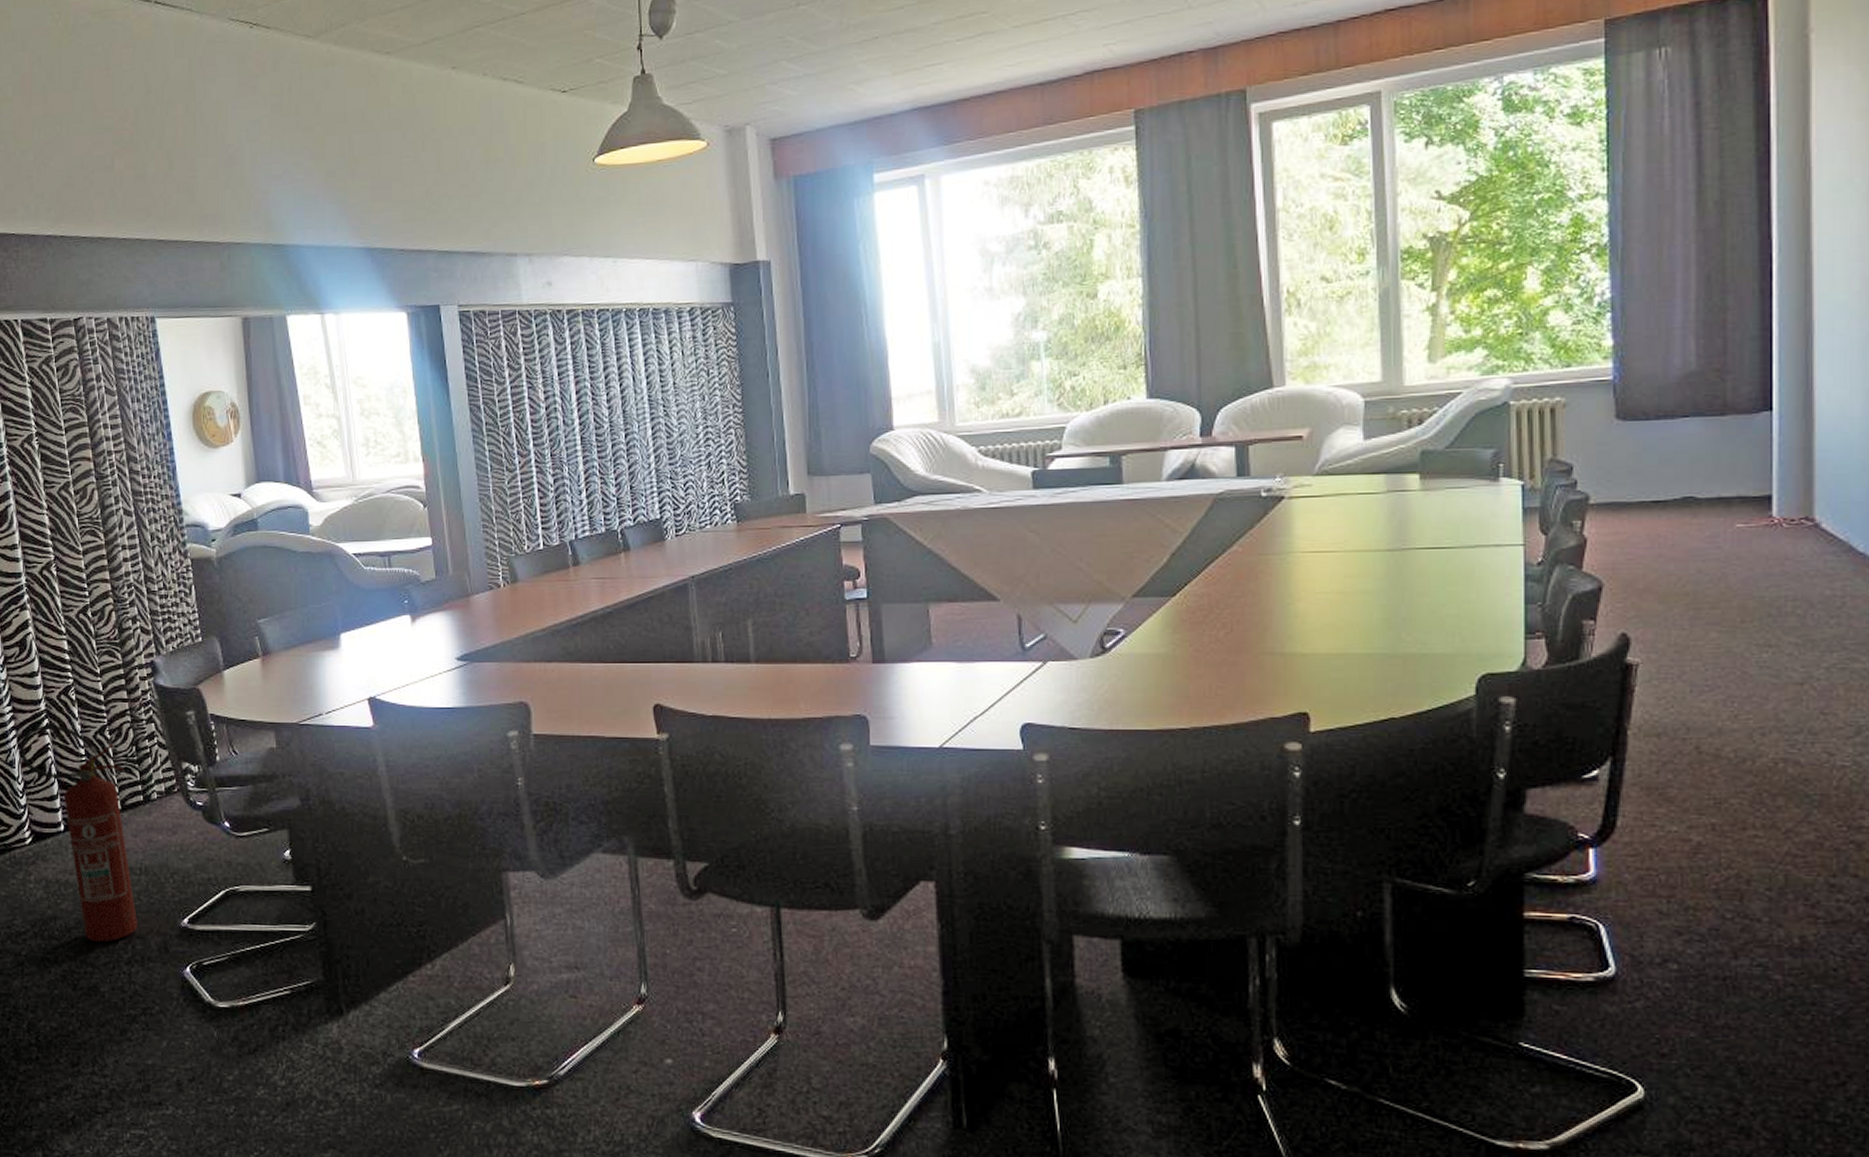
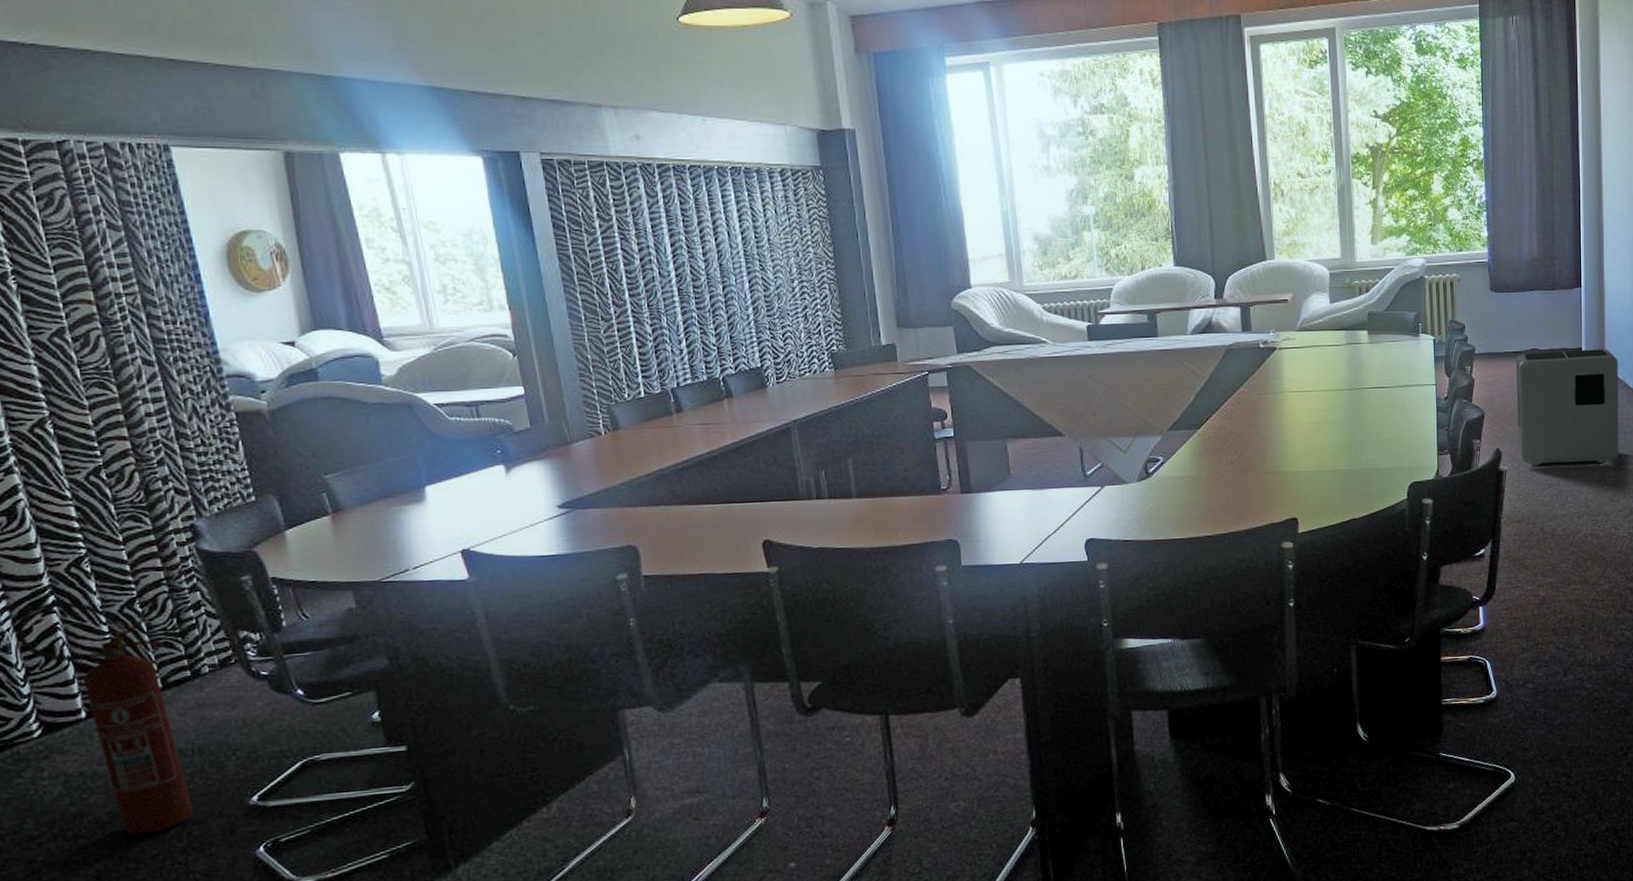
air purifier: none [1658,497,1837,659] -> present [1516,349,1619,466]

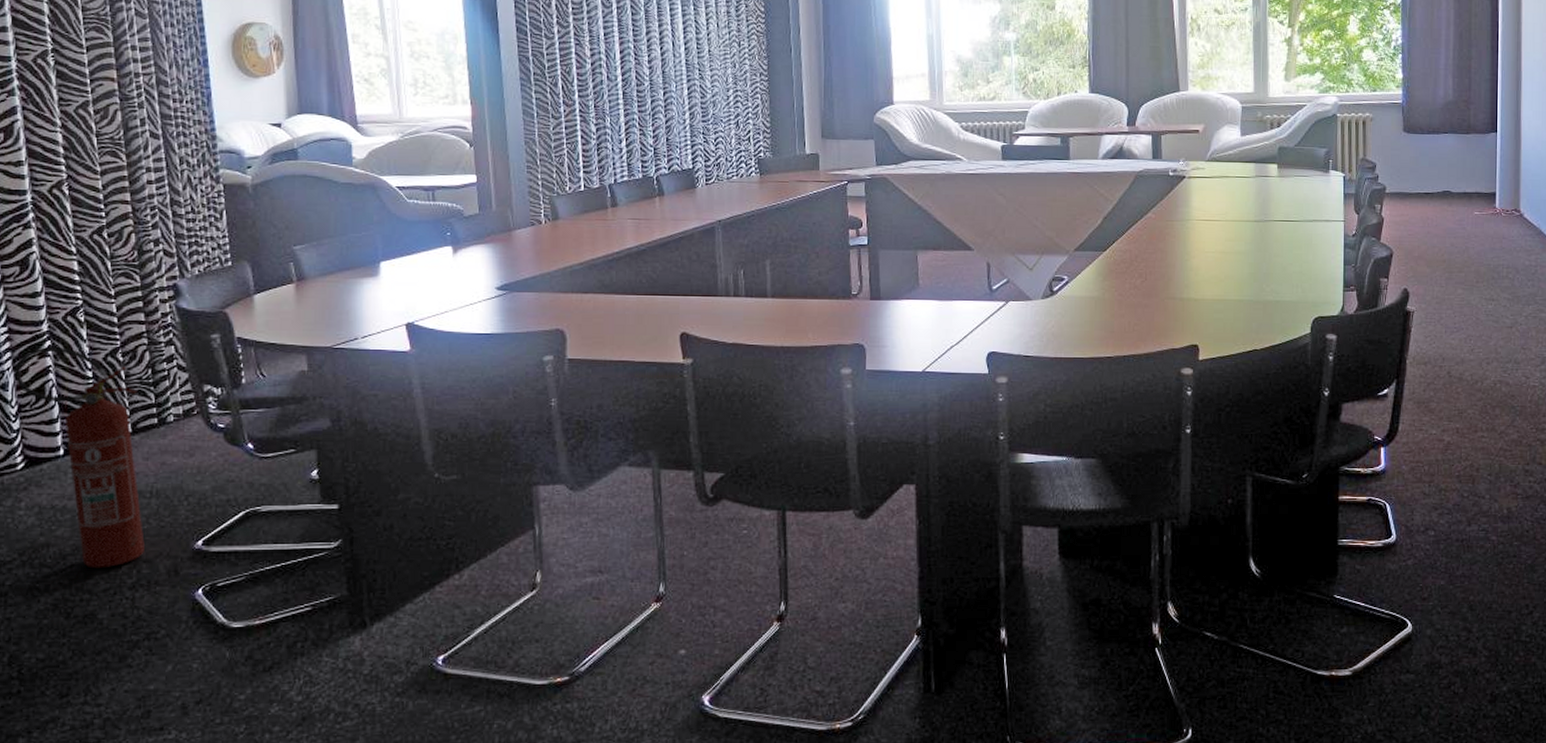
air purifier: present [1516,349,1619,466] -> none [1427,194,1533,309]

